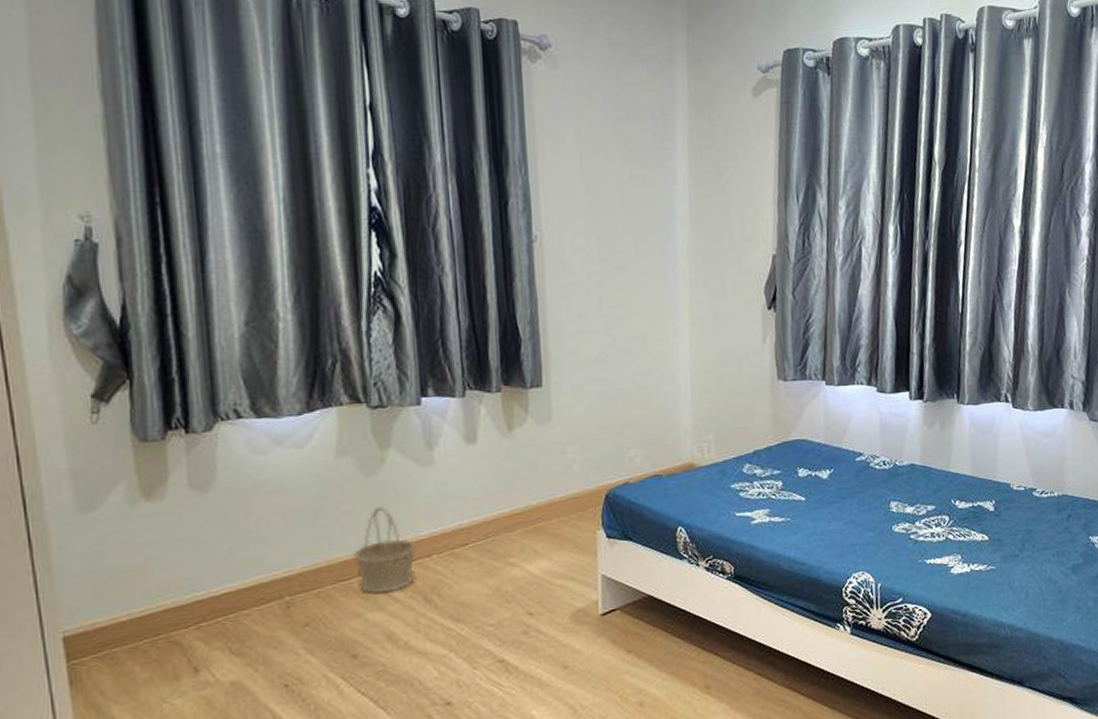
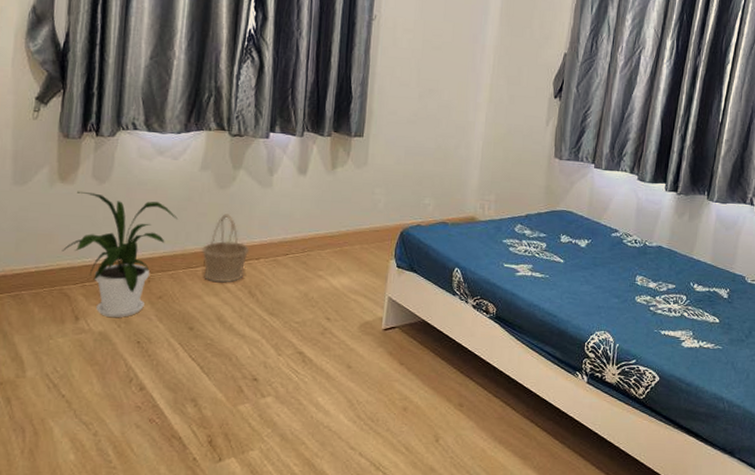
house plant: none [161,505,315,661] -> present [61,191,177,317]

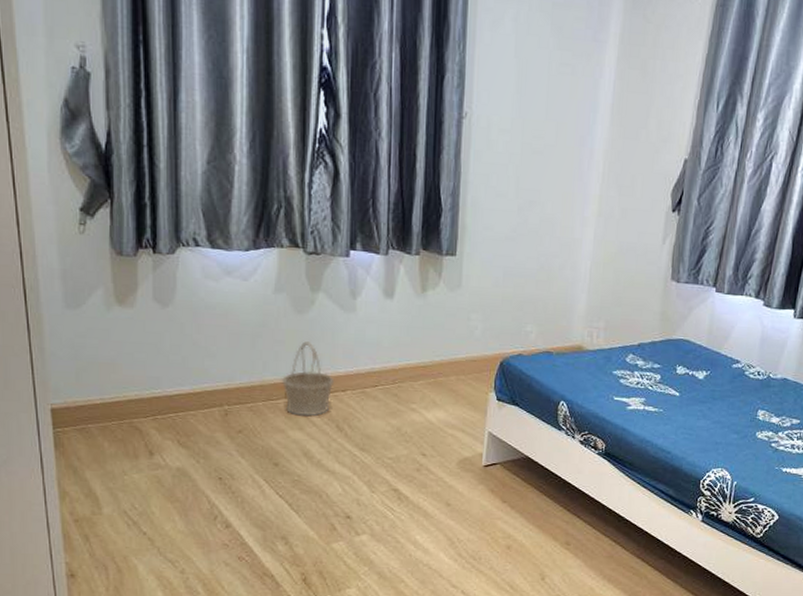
house plant: present [61,191,177,317] -> none [127,315,252,452]

